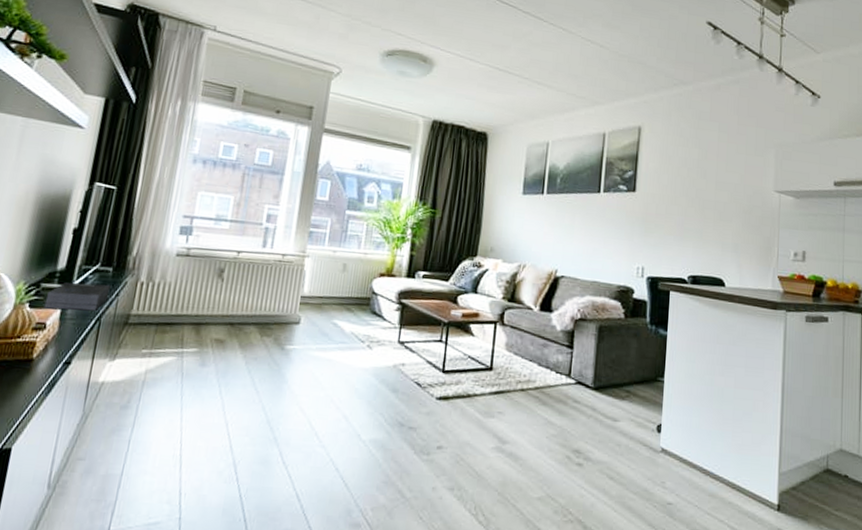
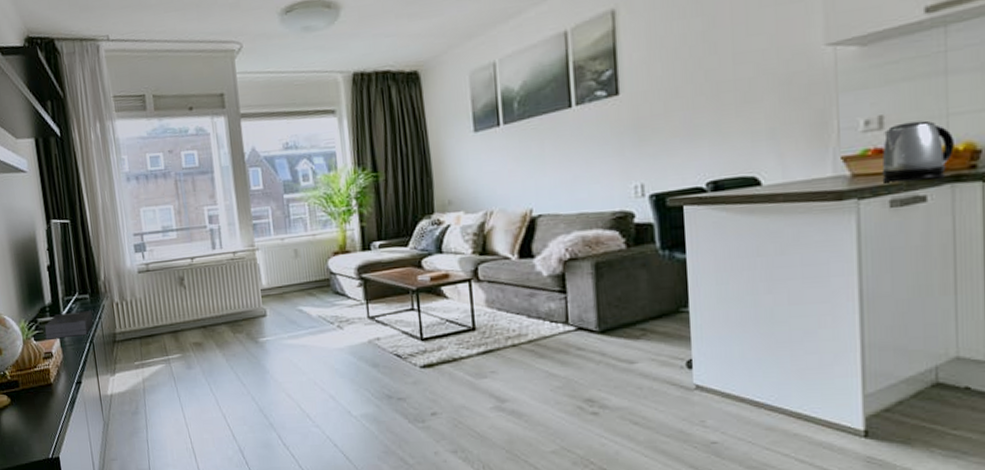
kettle: none [802,260,847,308] -> present [881,120,956,183]

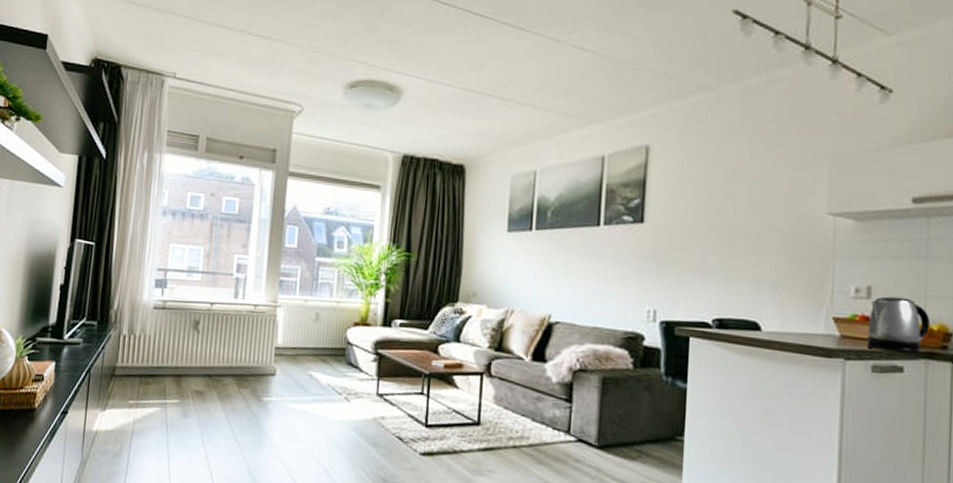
game console: present [45,311,94,340] -> none [40,336,97,364]

